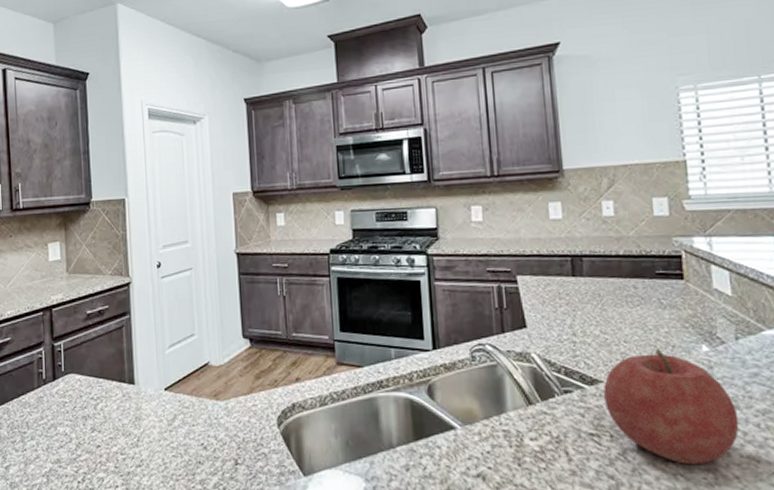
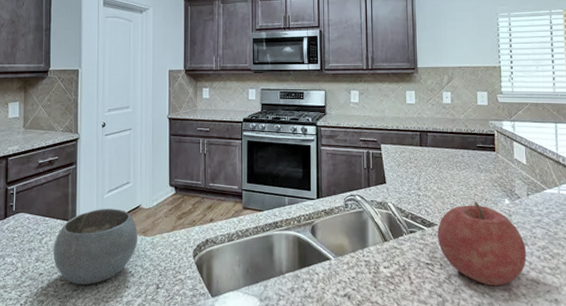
bowl: none [110,367,209,459] -> present [53,209,137,285]

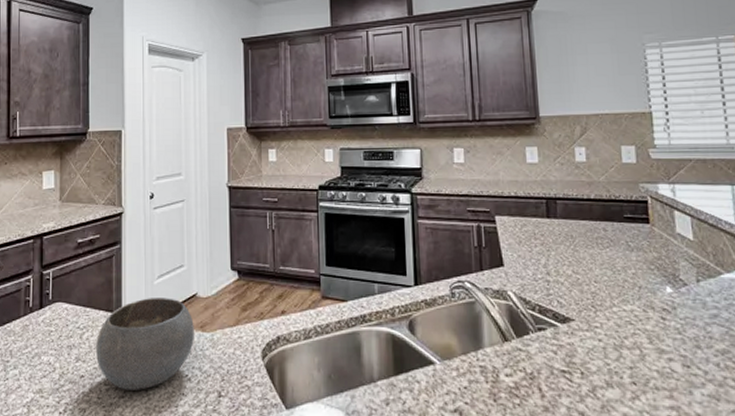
fruit: present [437,200,527,286] -> none [574,288,701,403]

